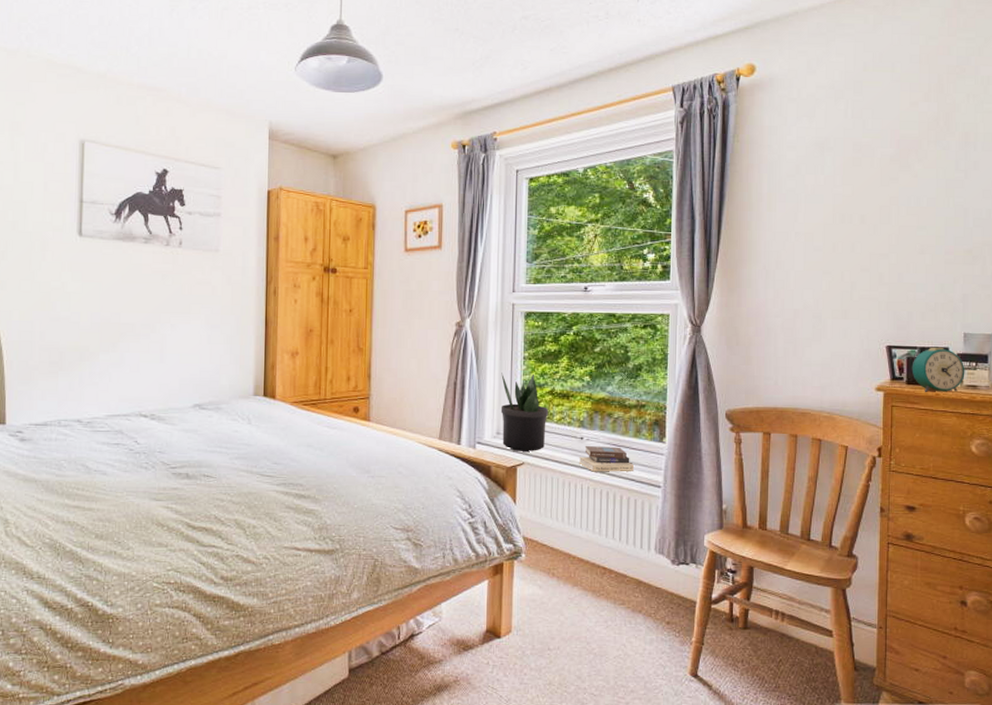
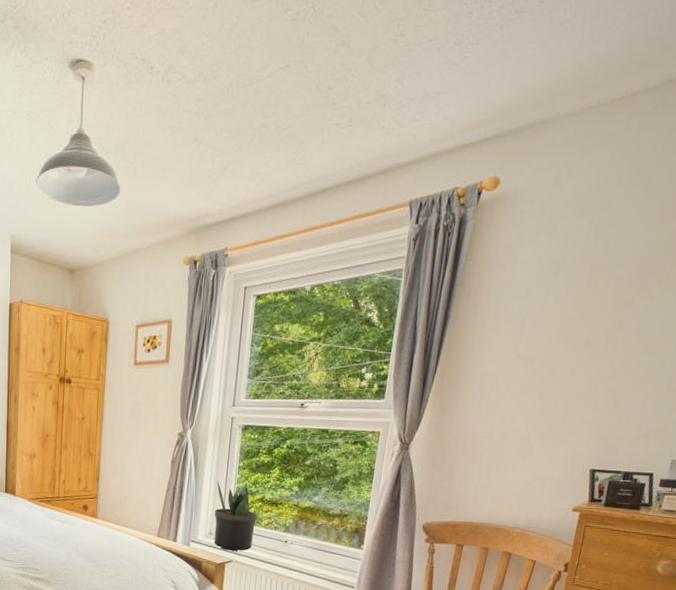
books: present [579,445,634,472] -> none [282,548,331,573]
alarm clock: present [911,347,965,393] -> none [611,472,666,515]

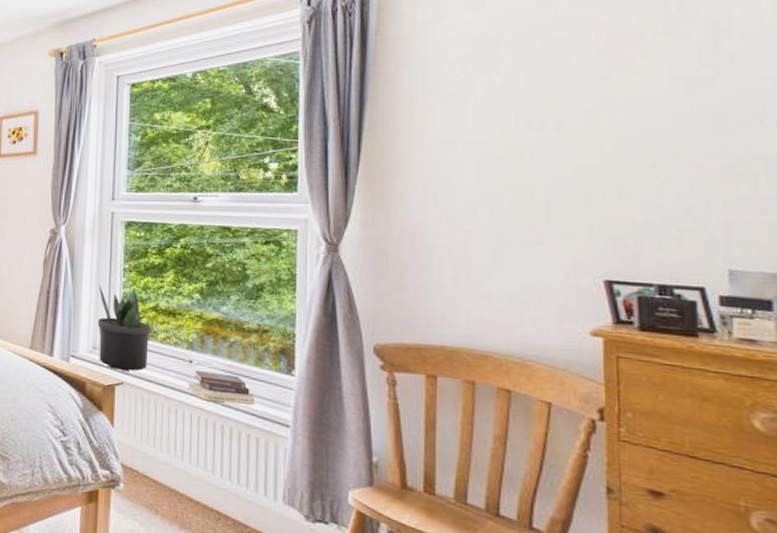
books: none [282,548,331,573] -> present [188,369,255,405]

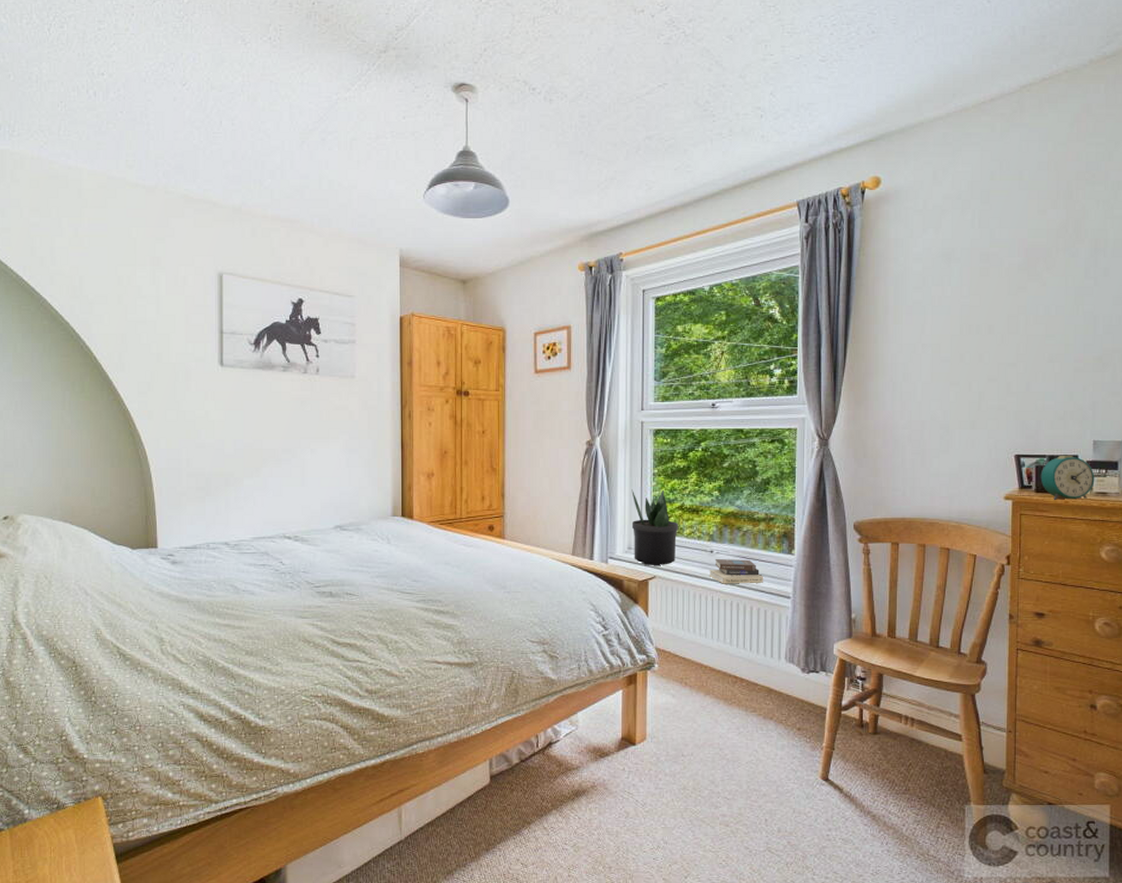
alarm clock: none [646,285,735,345] -> present [1040,455,1095,501]

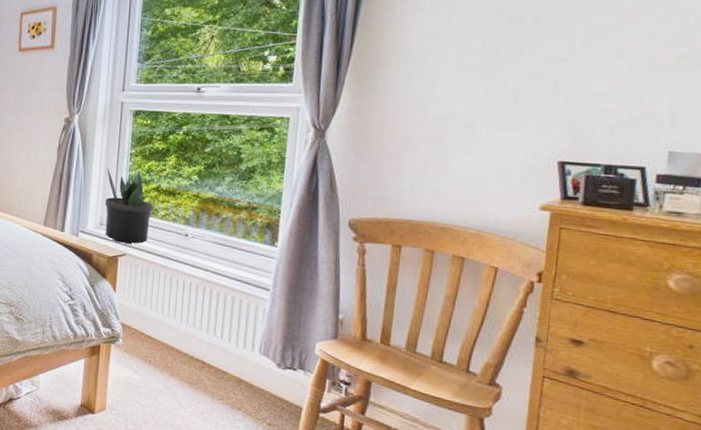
books: present [710,558,763,584] -> none [183,242,241,272]
alarm clock: present [1040,455,1095,501] -> none [590,165,667,217]

